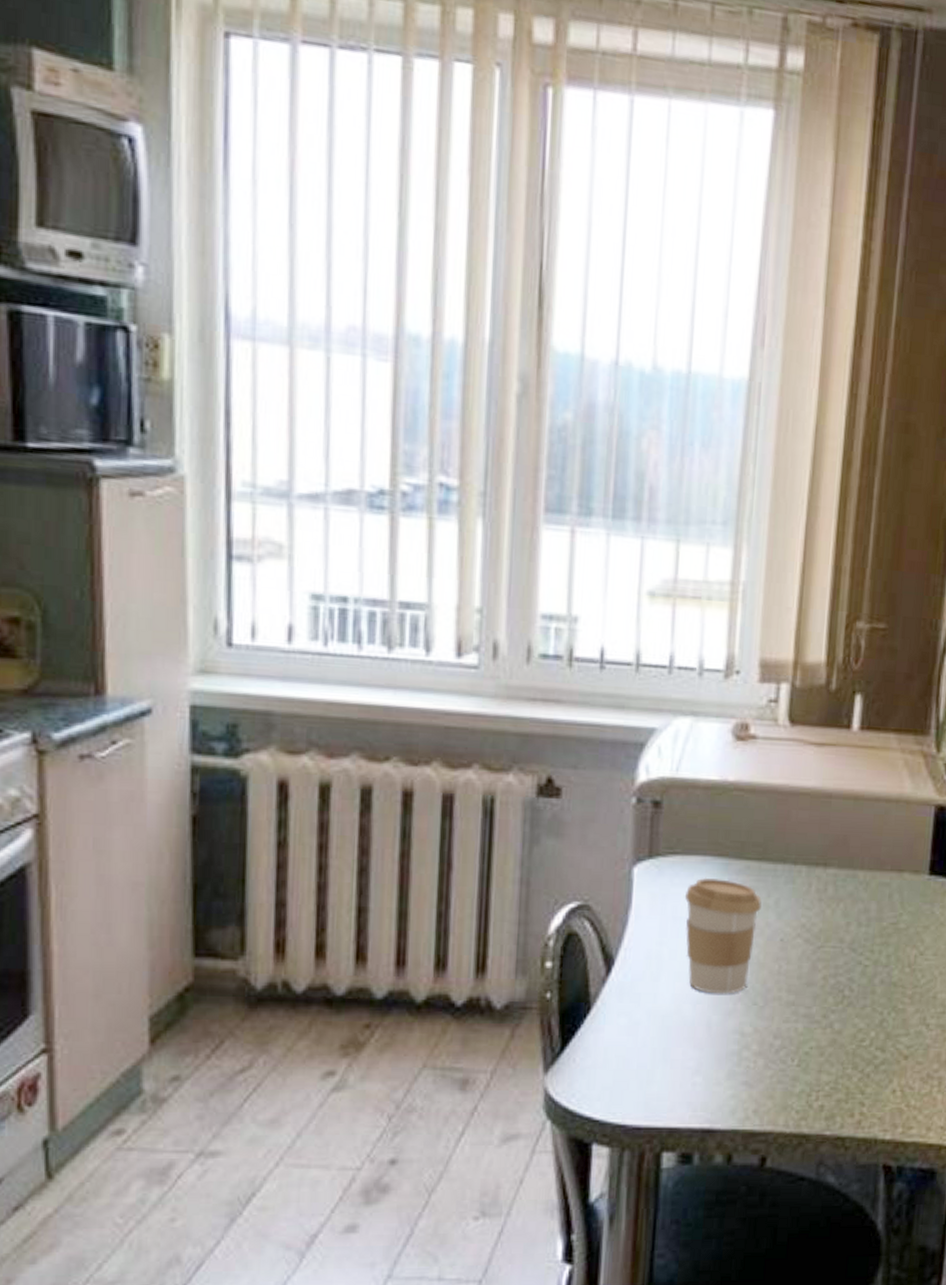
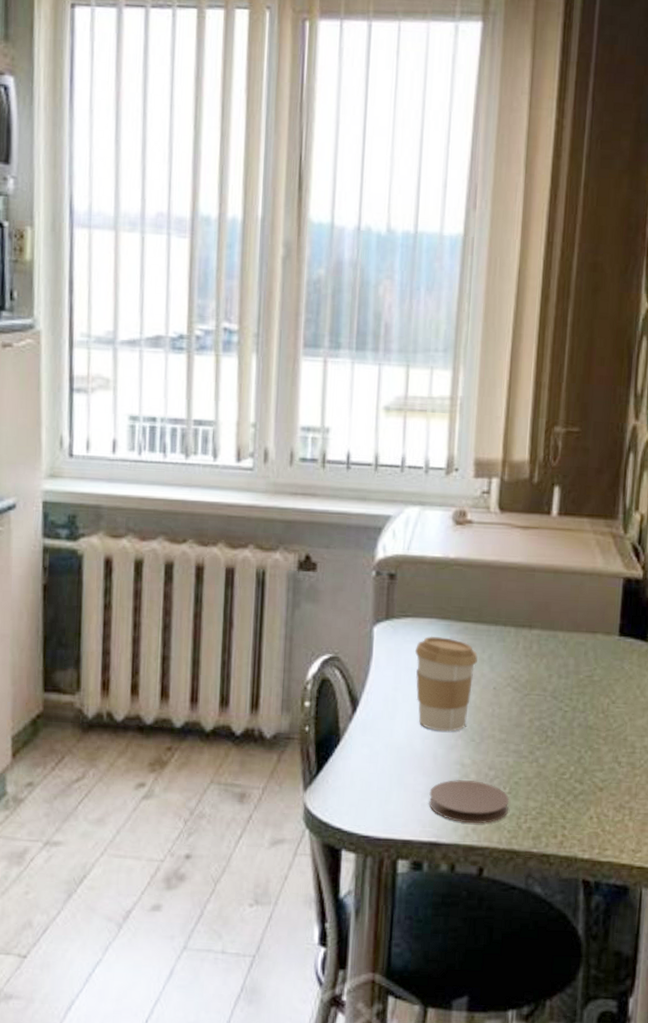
coaster: none [700,1051,798,1104] -> present [429,779,509,824]

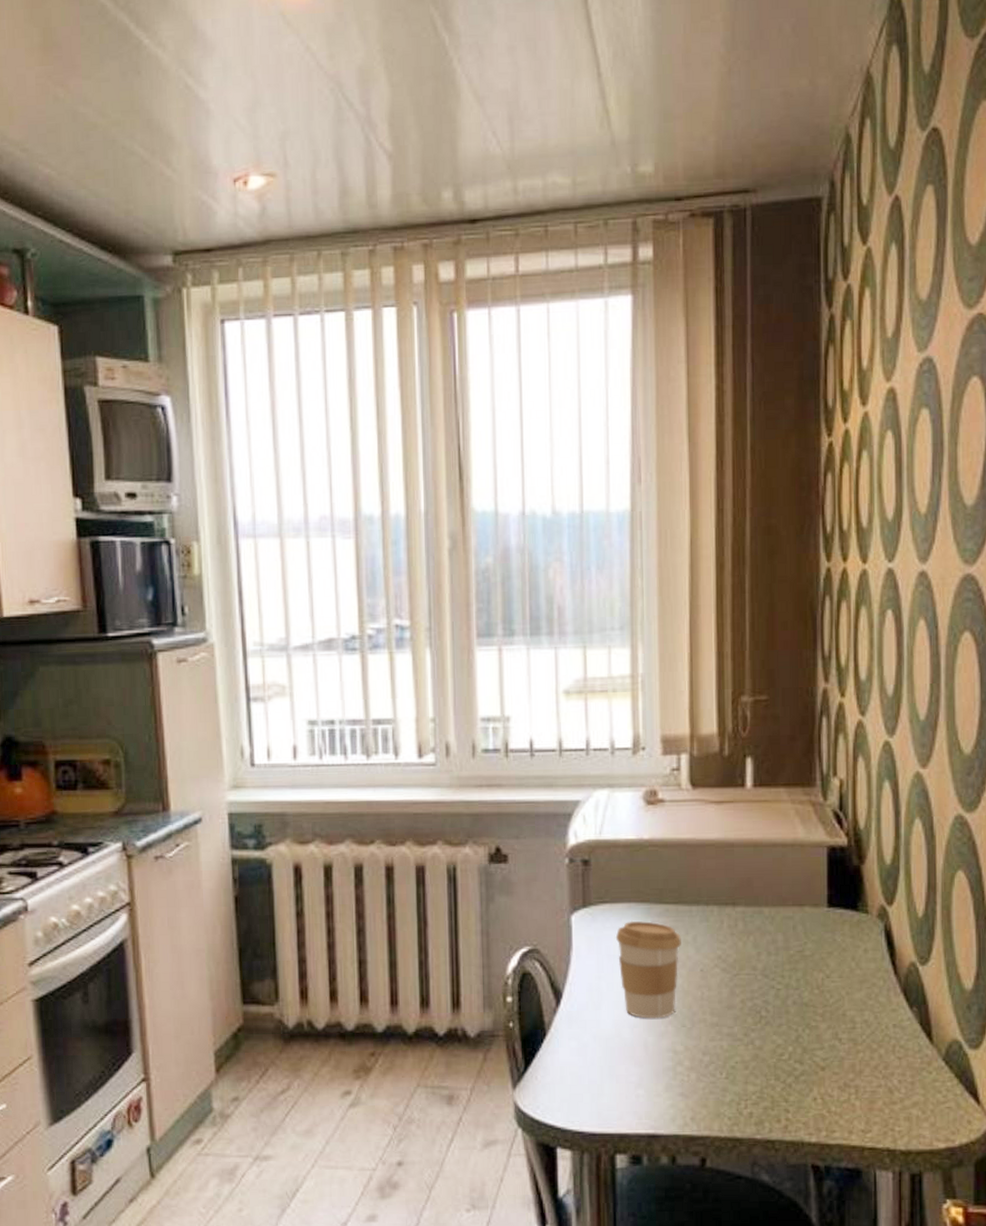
coaster: present [429,779,509,824] -> none [643,1067,727,1113]

